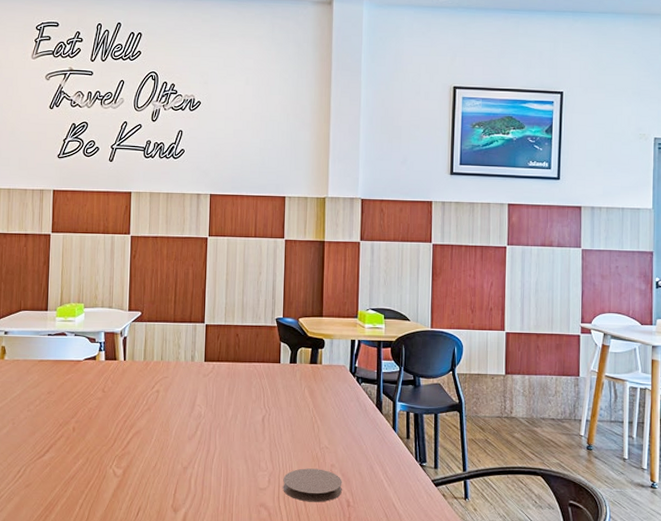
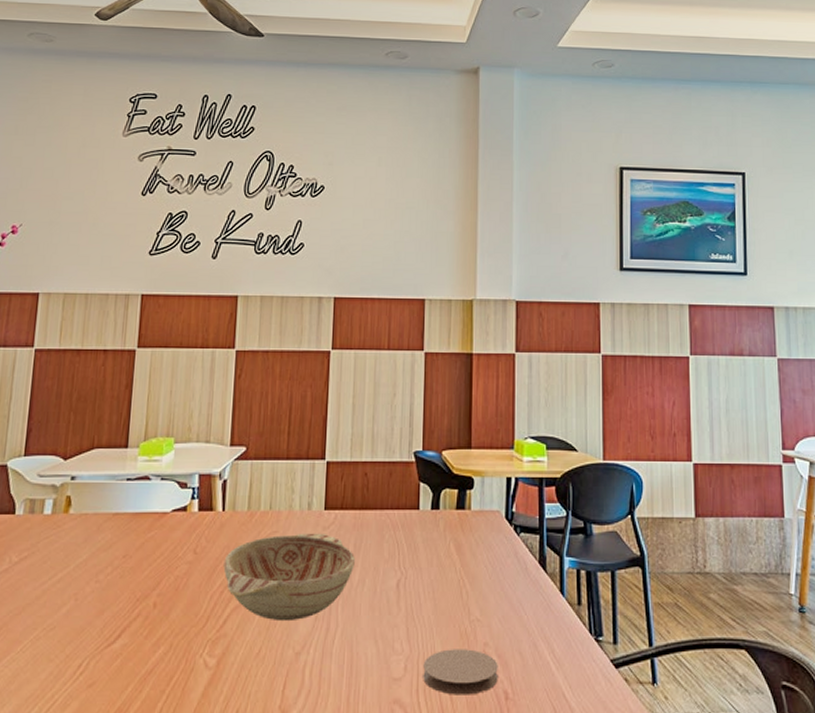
decorative bowl: none [126,378,230,444] -> present [223,533,356,622]

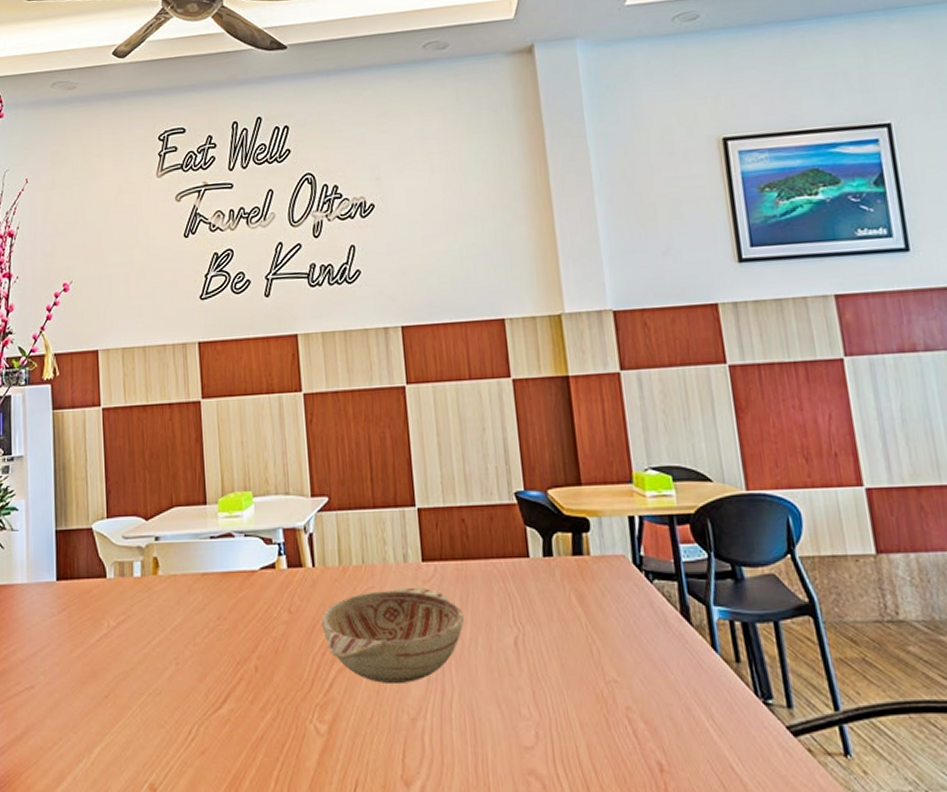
coaster: present [423,649,498,695] -> none [557,714,649,767]

